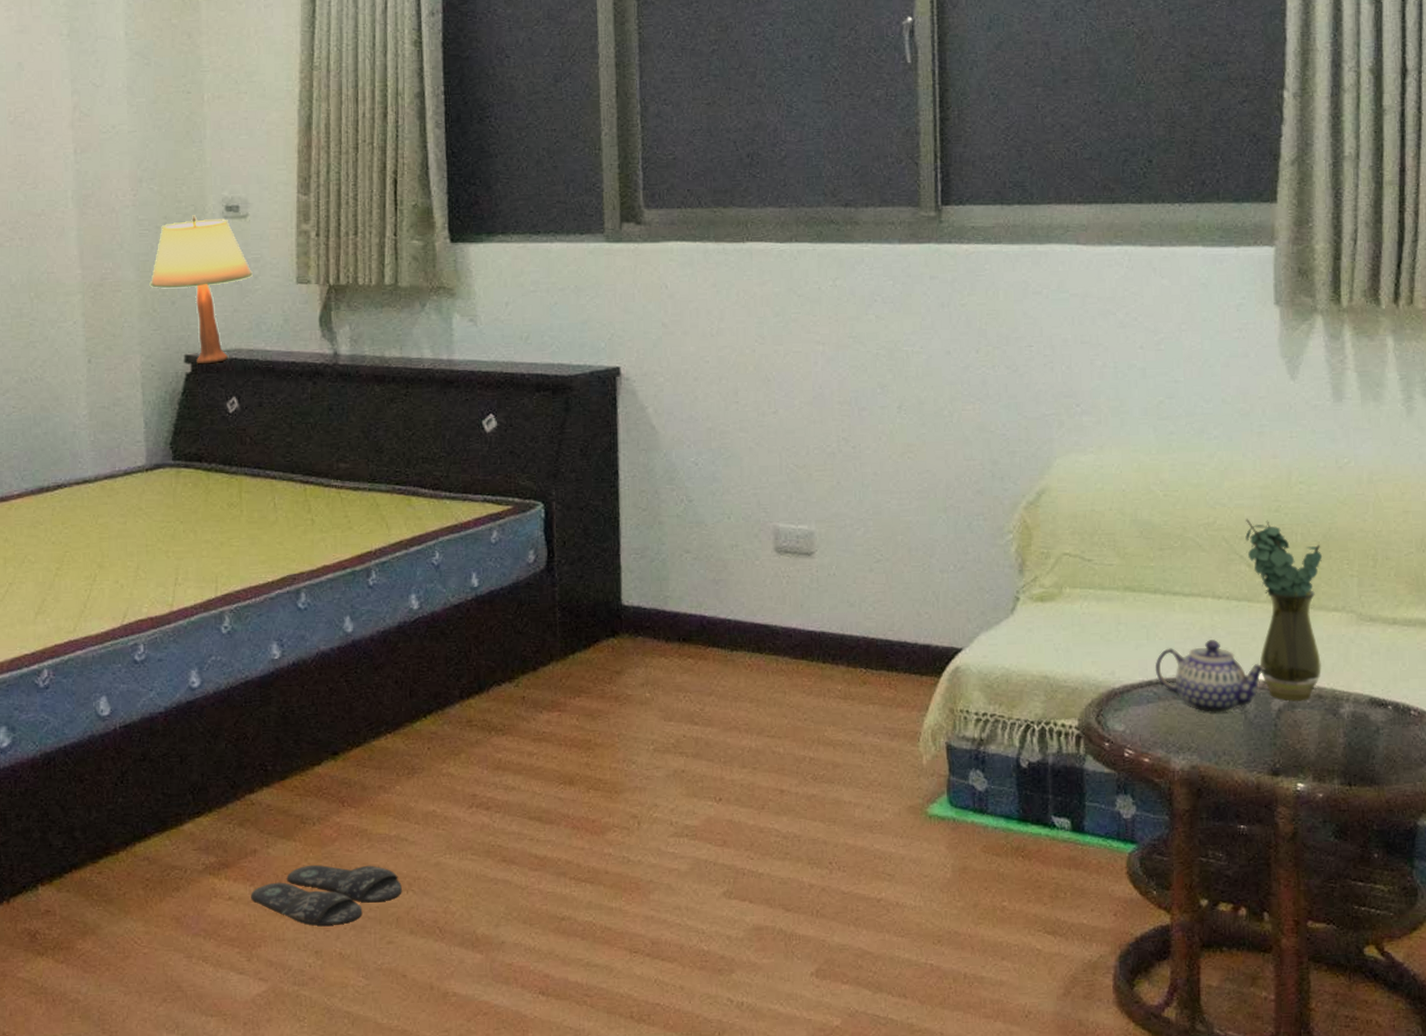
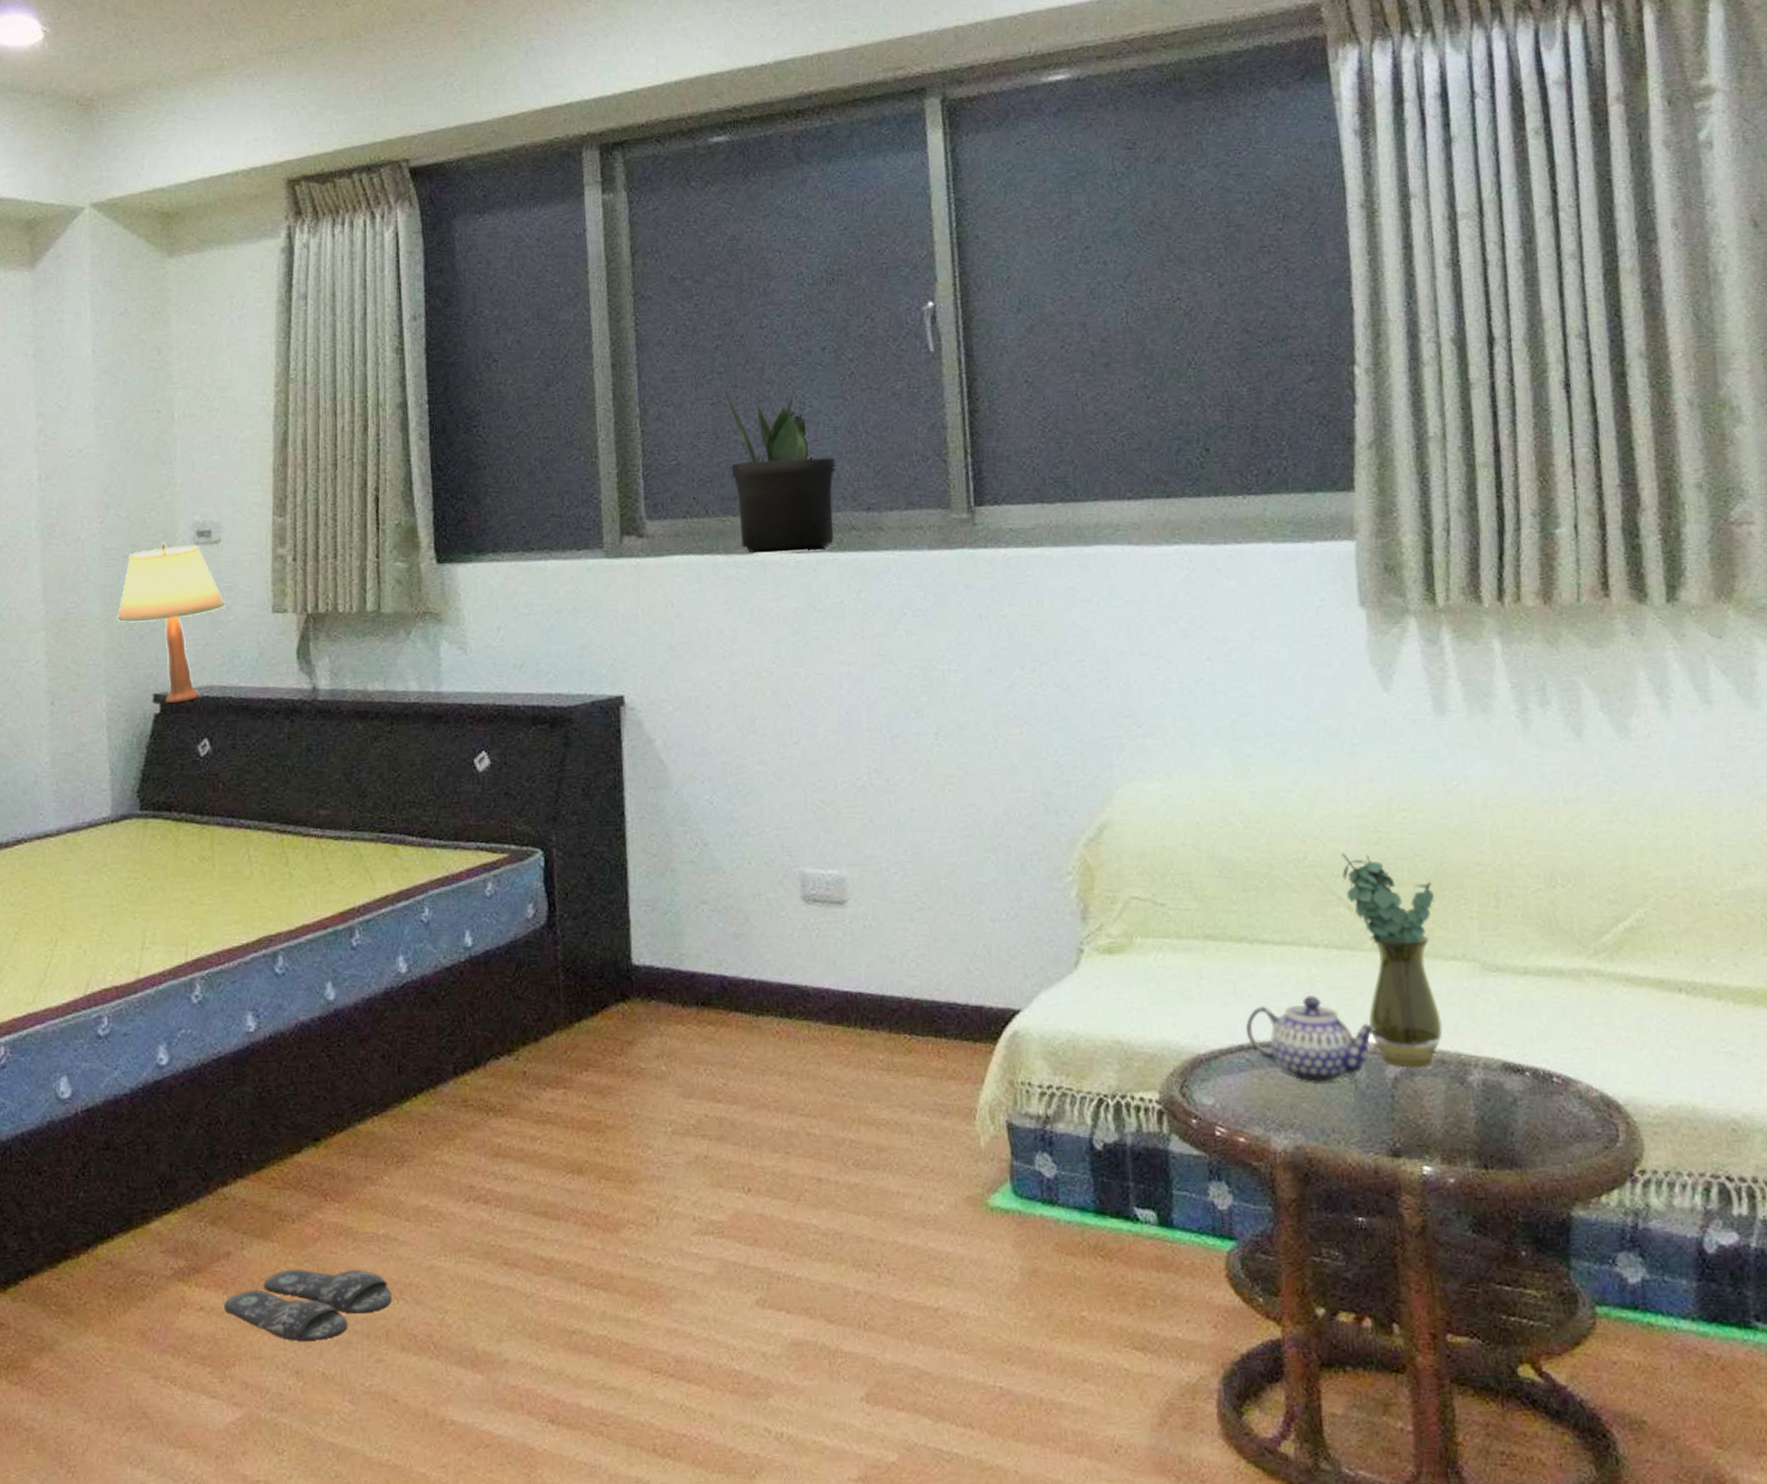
planter: none [718,90,817,242] -> present [724,388,835,553]

